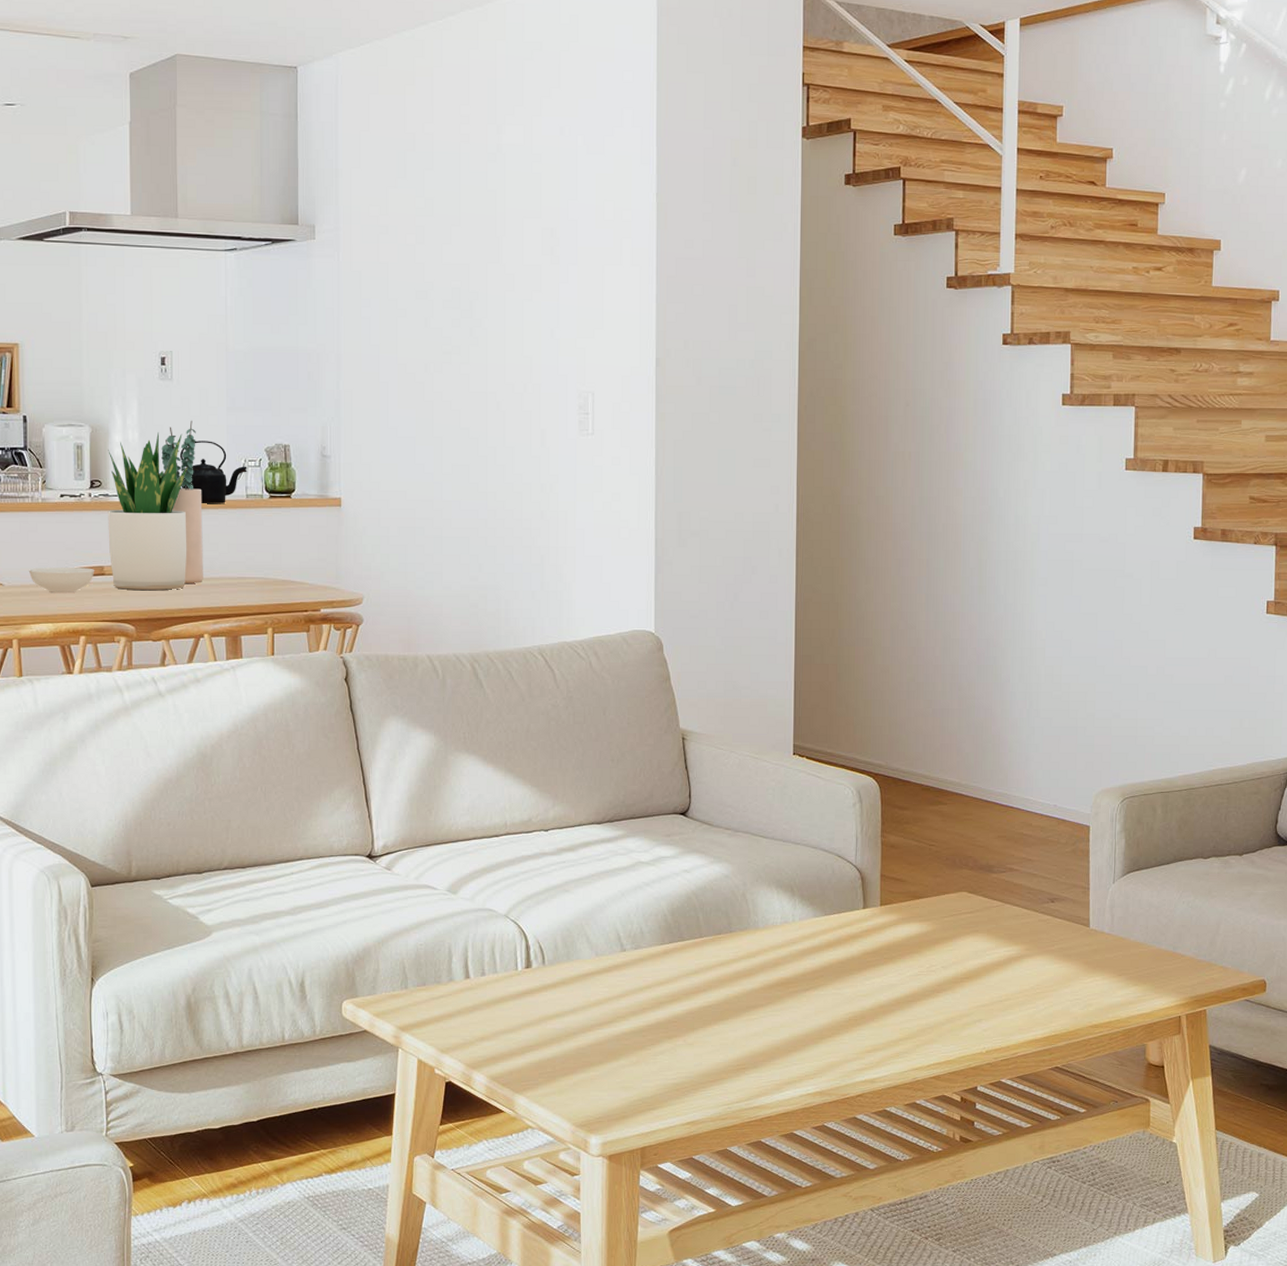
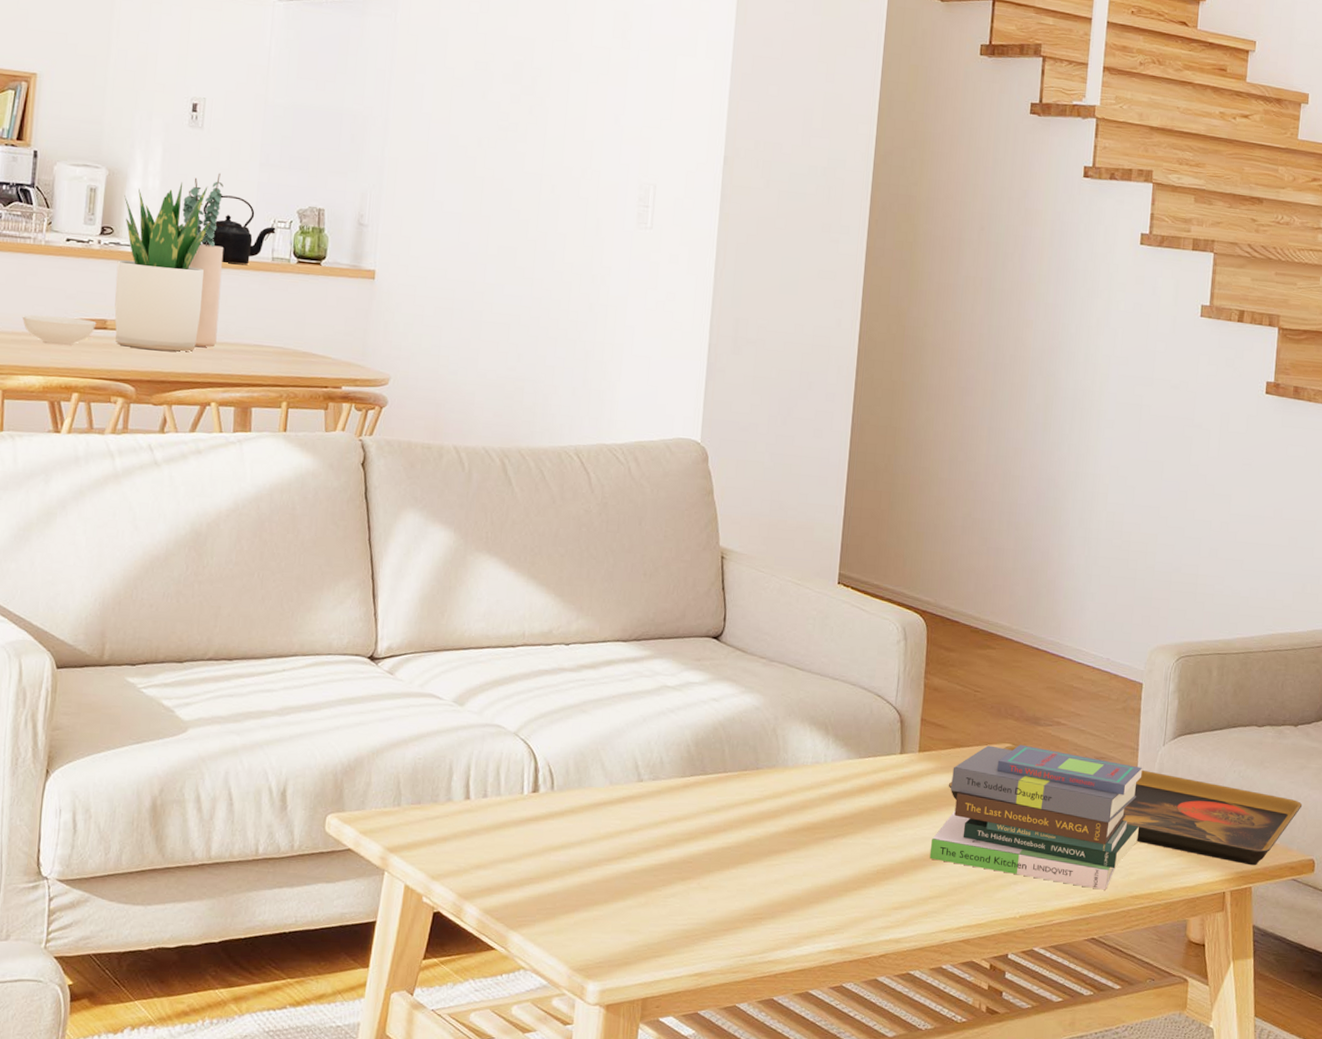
books: none [897,892,1095,1022] -> present [929,744,1143,890]
decorative tray: none [910,893,1251,990] -> present [948,745,1303,866]

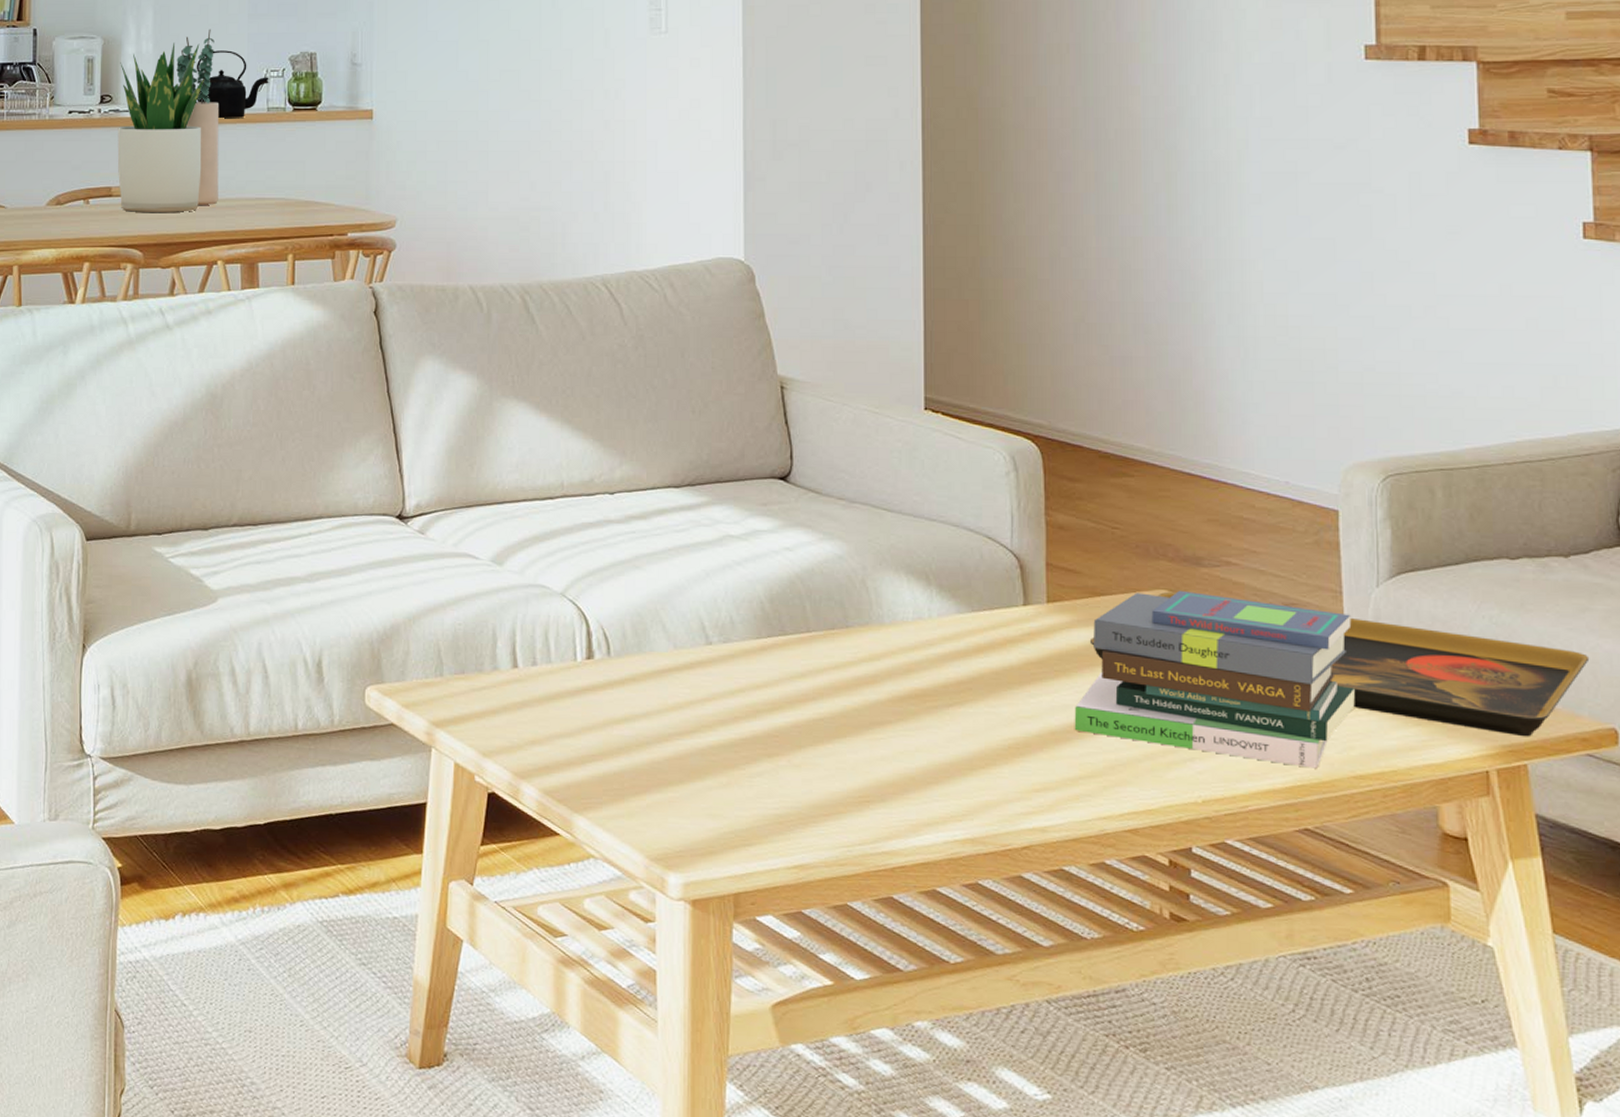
bowl: present [22,314,97,346] -> none [32,189,102,217]

